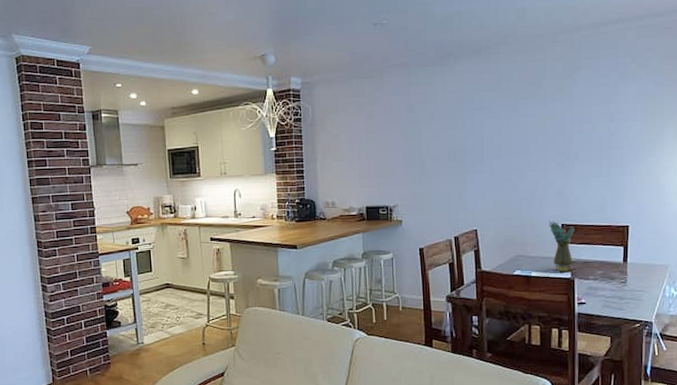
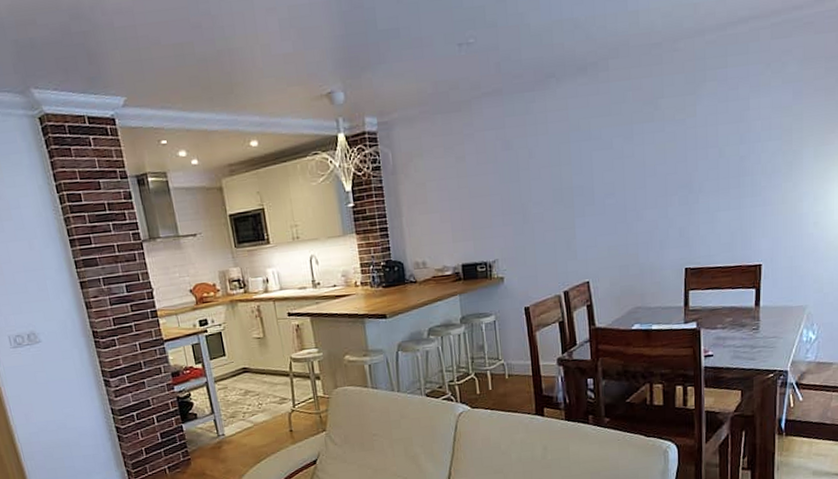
vase: present [548,220,575,272] -> none [670,264,701,323]

